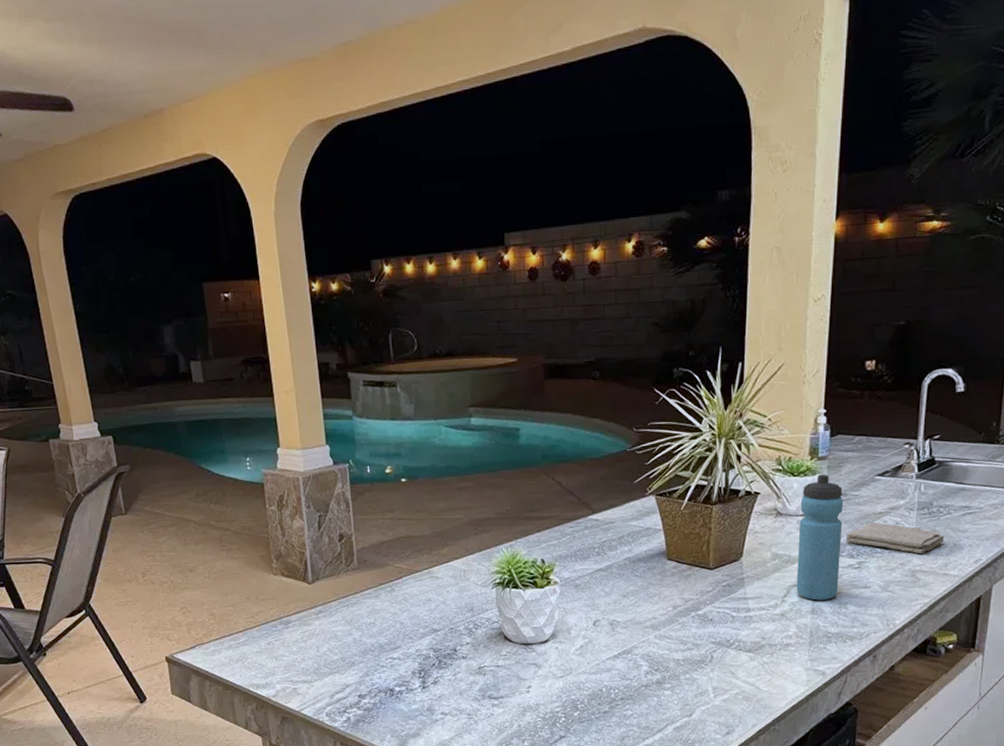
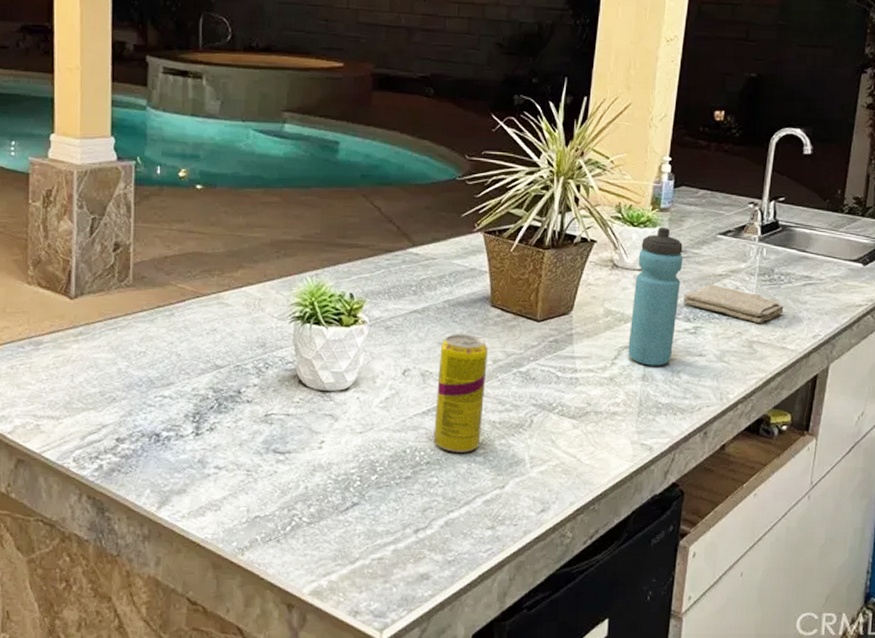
beverage can: none [624,585,668,688] -> present [433,334,488,452]

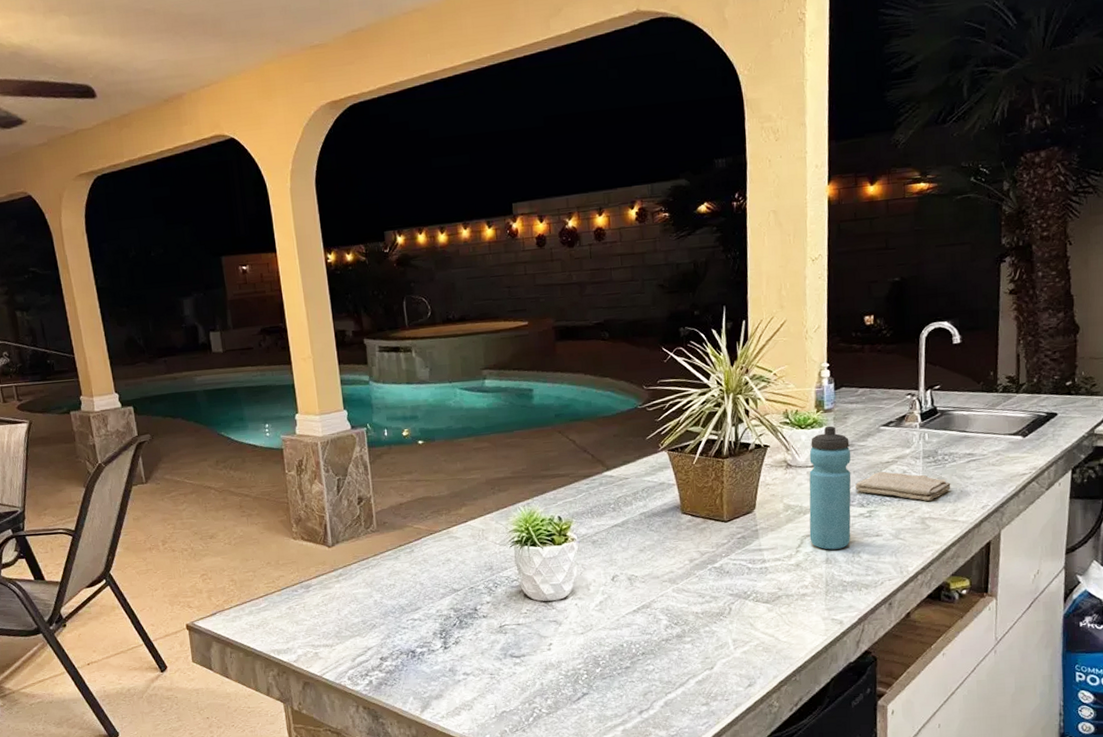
beverage can: present [433,334,488,452] -> none [641,540,687,643]

